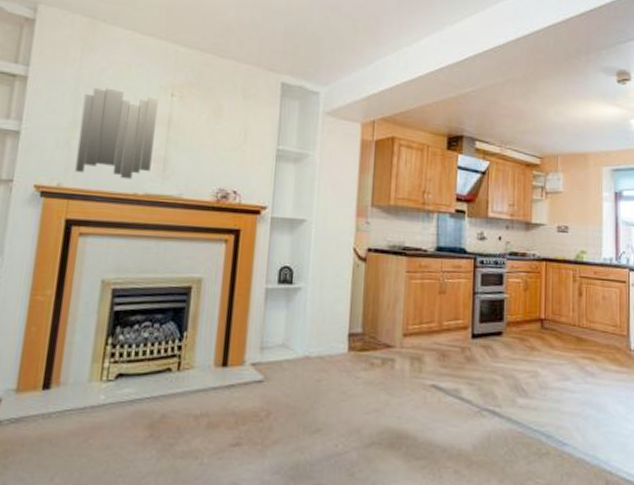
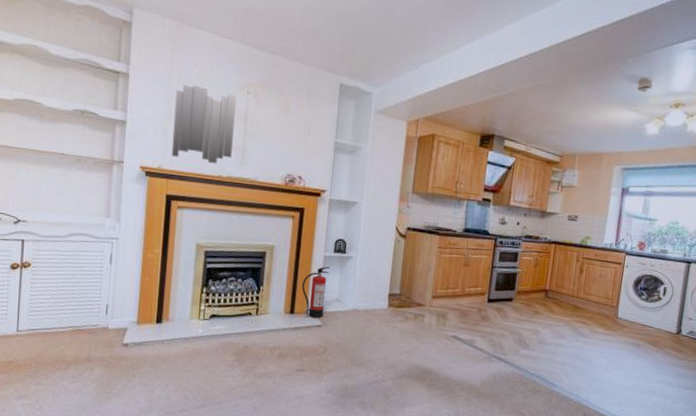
fire extinguisher: none [238,301,274,371] -> present [302,266,331,319]

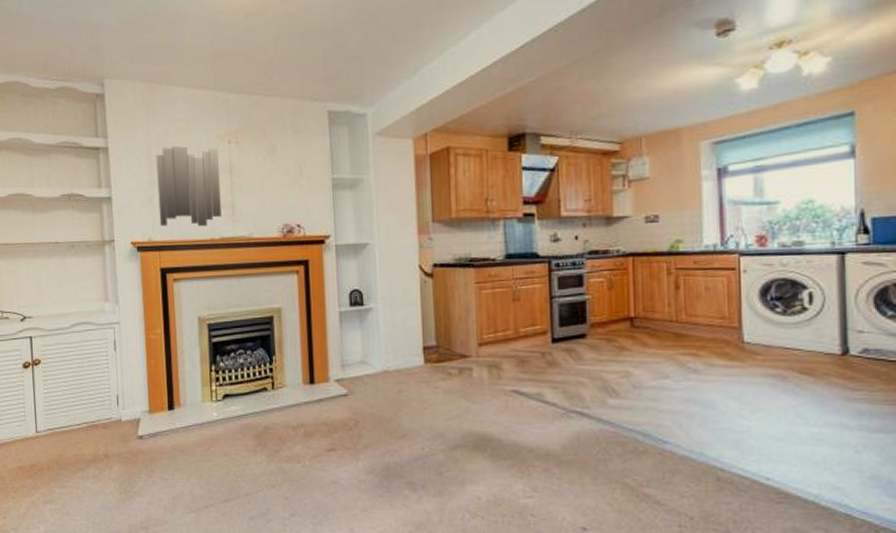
fire extinguisher: present [302,266,331,319] -> none [319,323,349,386]

